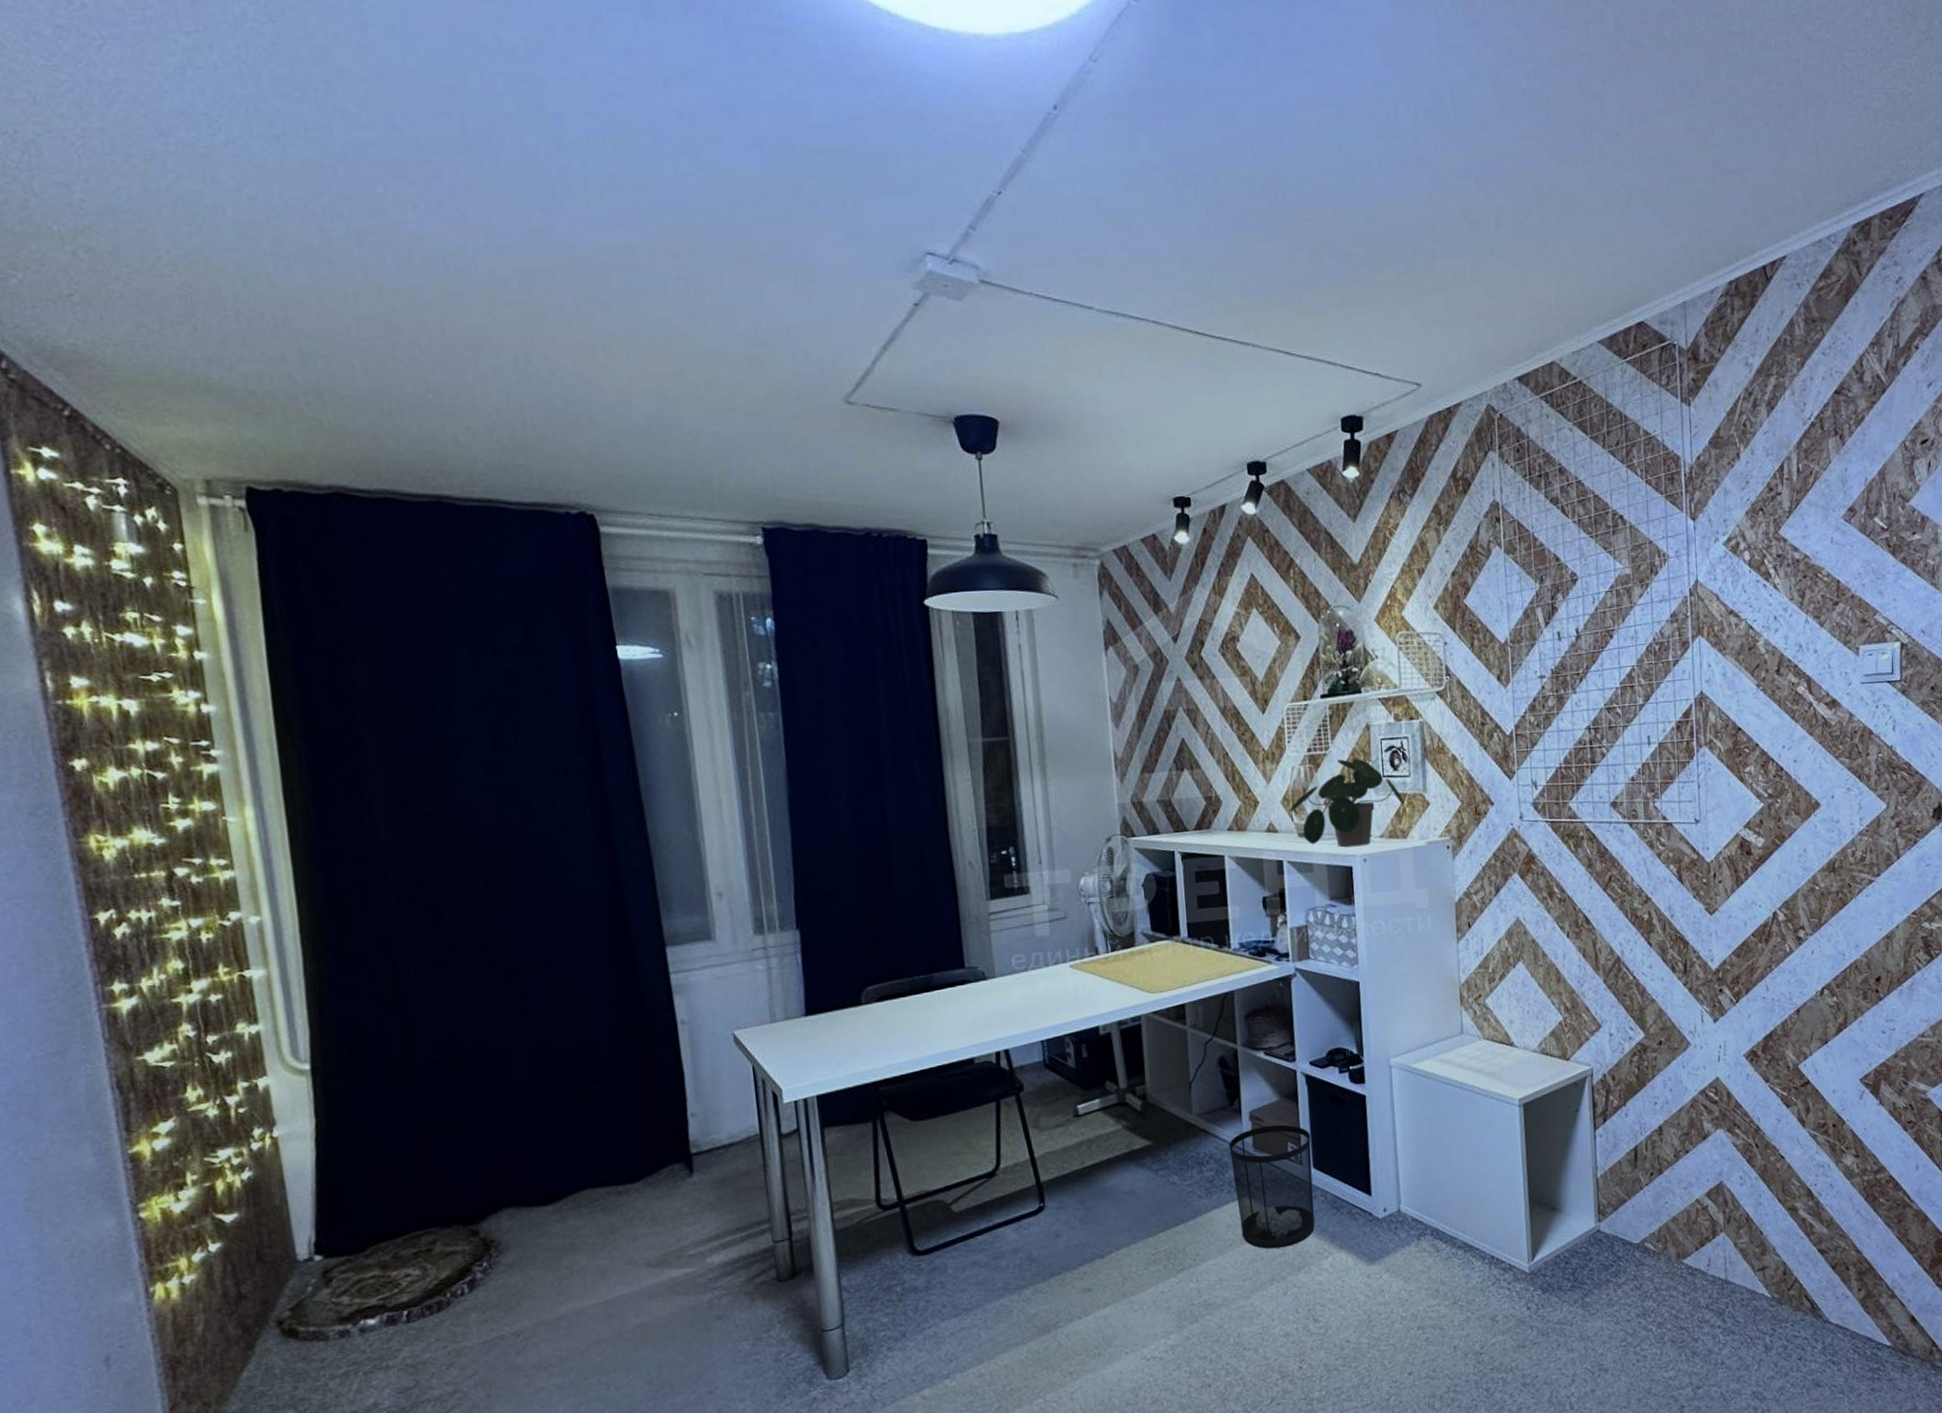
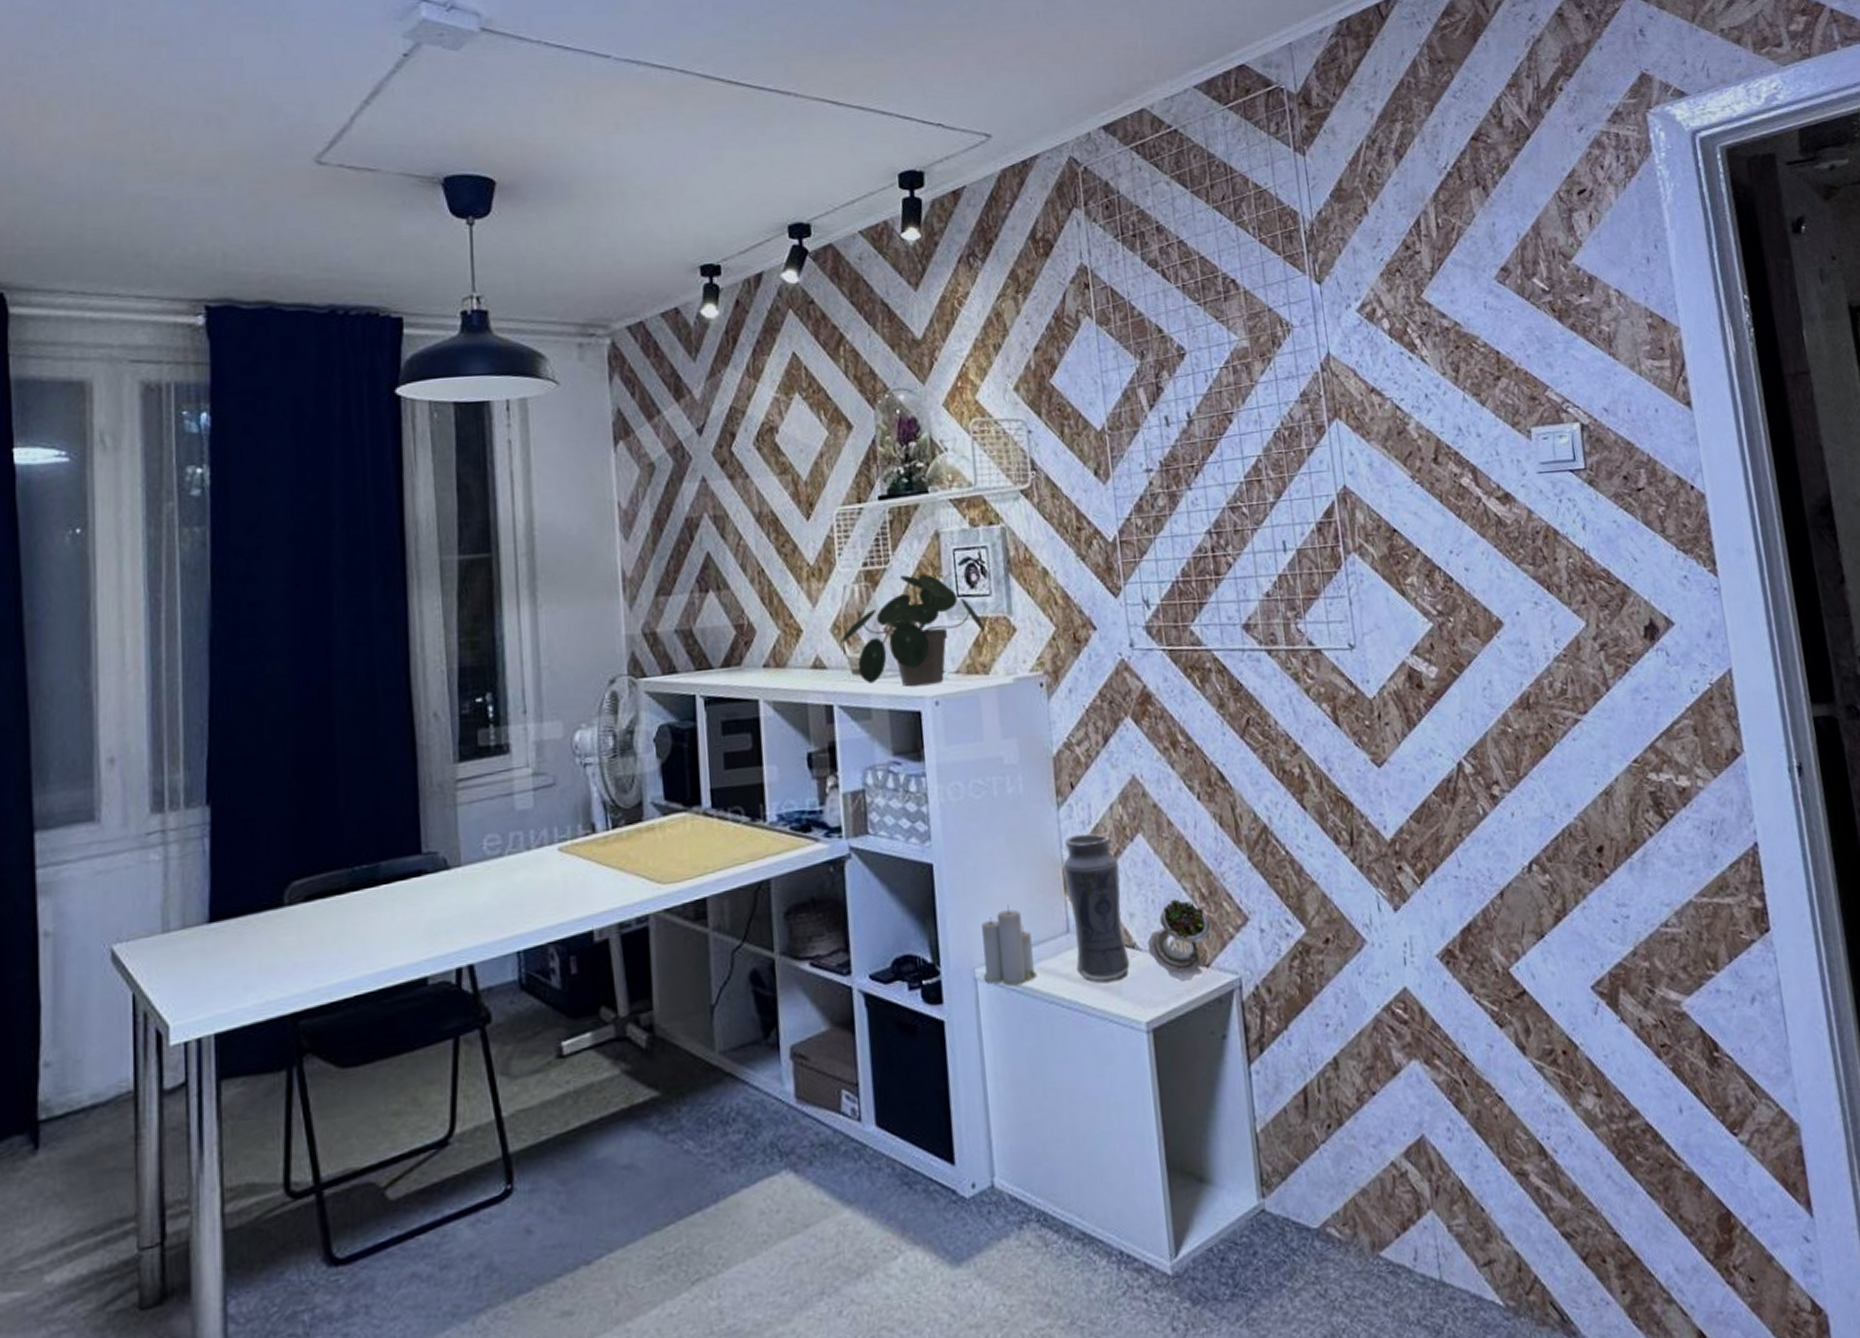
waste bin: present [1229,1124,1315,1249] -> none [762,1064,880,1247]
candle: none [1396,1013,1438,1072] -> present [982,905,1038,986]
vase: none [1460,961,1509,1072] -> present [1063,833,1130,985]
succulent plant: none [1522,1010,1572,1072] -> present [1147,898,1211,983]

